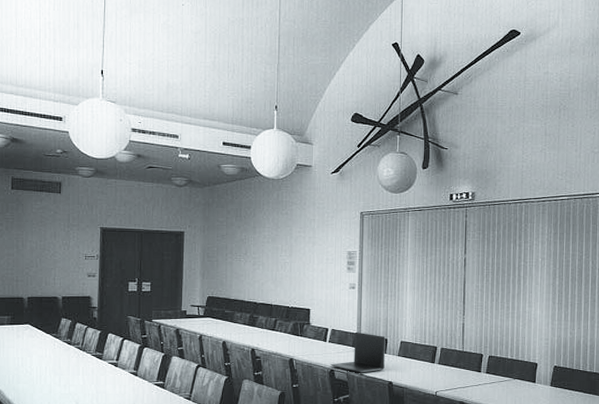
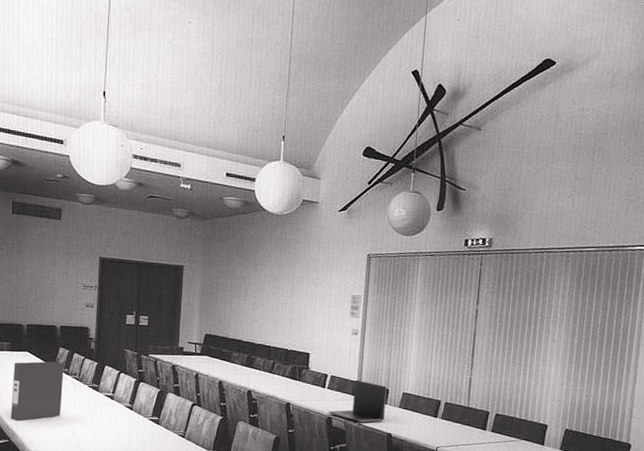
binder: none [11,332,66,395] -> present [10,361,64,421]

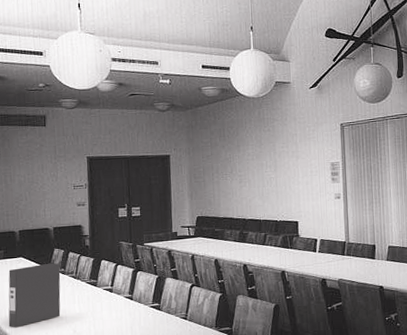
laptop computer: present [328,379,387,423] -> none [322,240,375,280]

